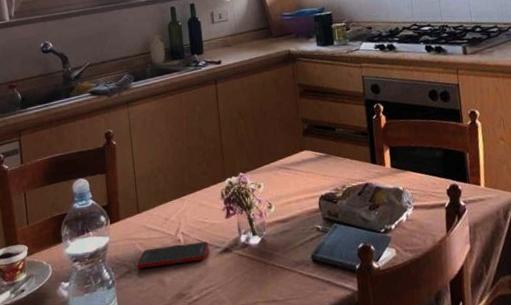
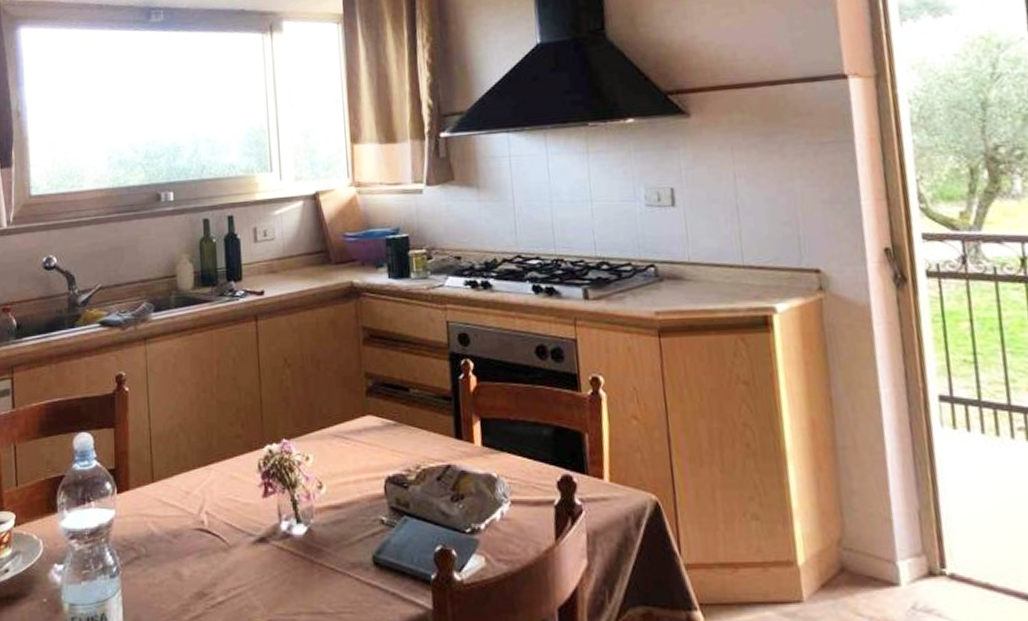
cell phone: present [137,241,209,269] -> none [148,525,240,555]

